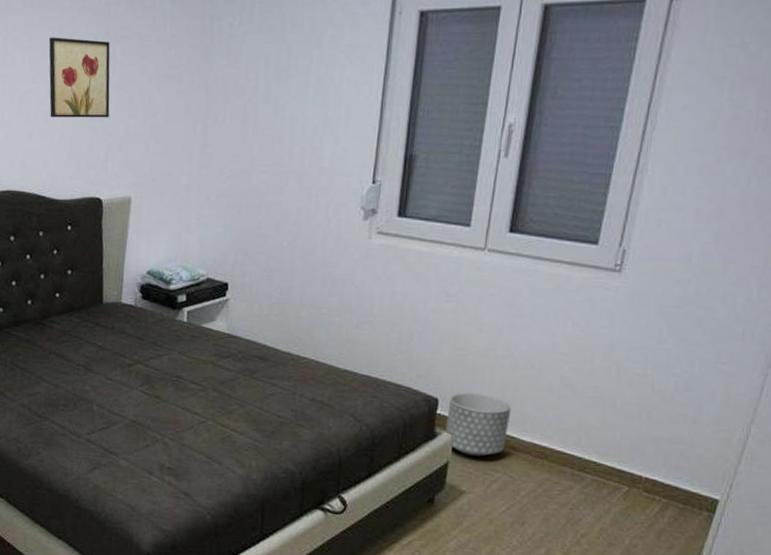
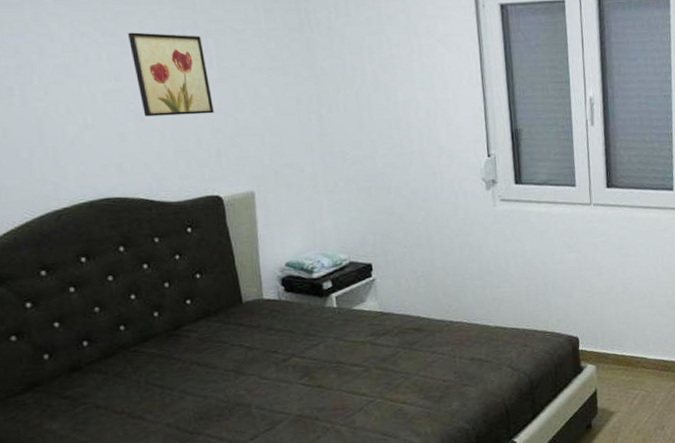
planter: present [445,392,512,457] -> none [587,326,638,381]

